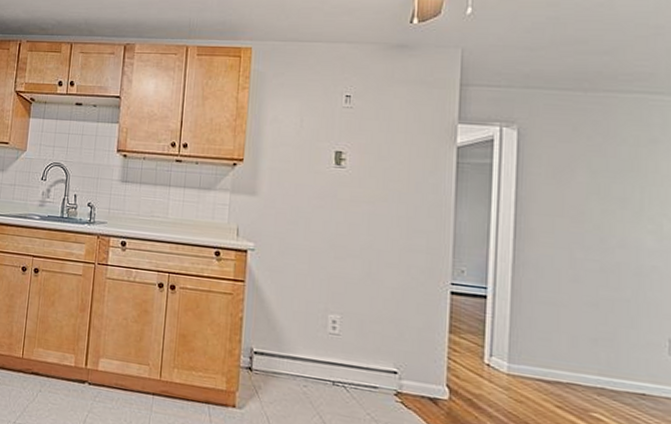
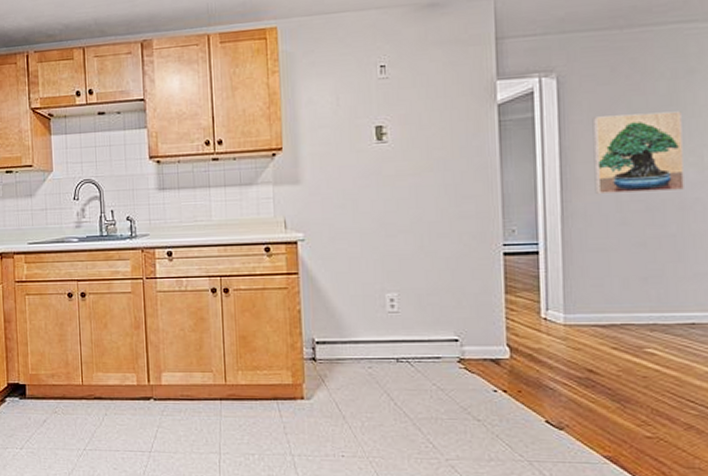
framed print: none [549,172,642,256] -> present [592,111,684,194]

